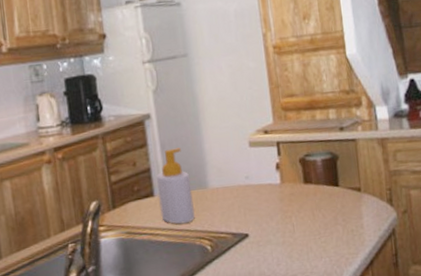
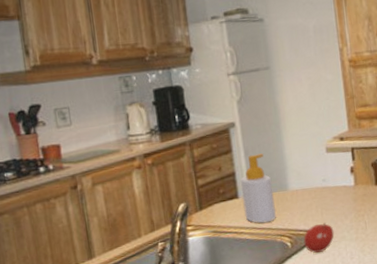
fruit: none [225,224,259,259] -> present [303,222,334,253]

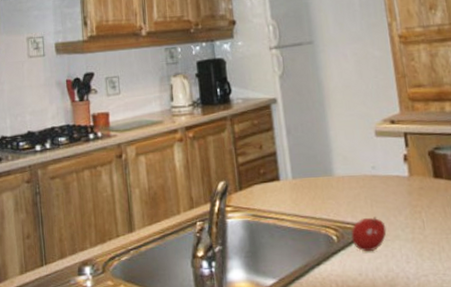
soap bottle: present [241,153,277,224] -> none [282,133,321,211]

